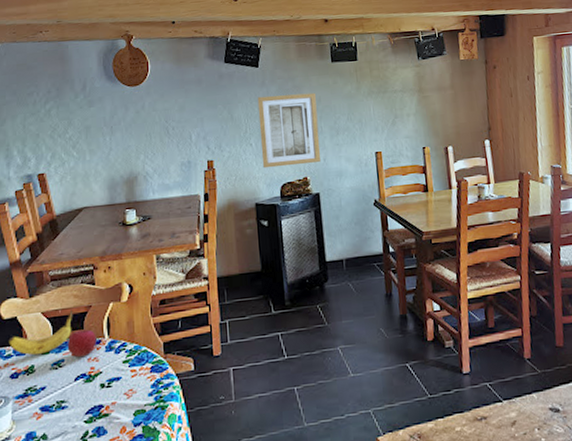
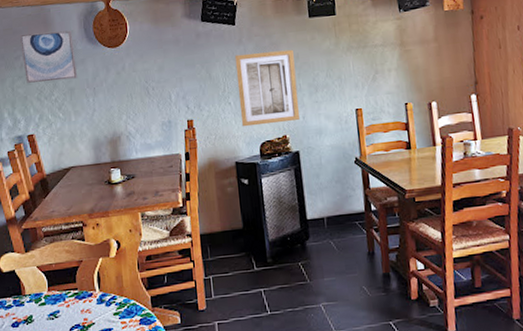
banana: present [8,309,73,356] -> none [8,264,66,307]
wall art: none [33,67,95,120] -> present [19,30,78,83]
apple: present [67,329,97,358] -> none [61,282,89,310]

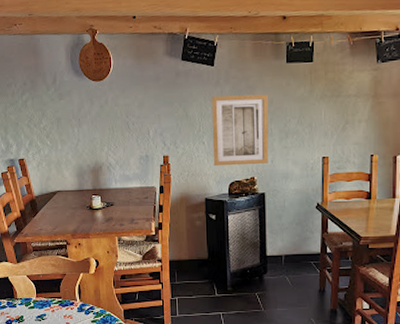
wall art: present [19,30,78,83] -> none [11,61,65,111]

